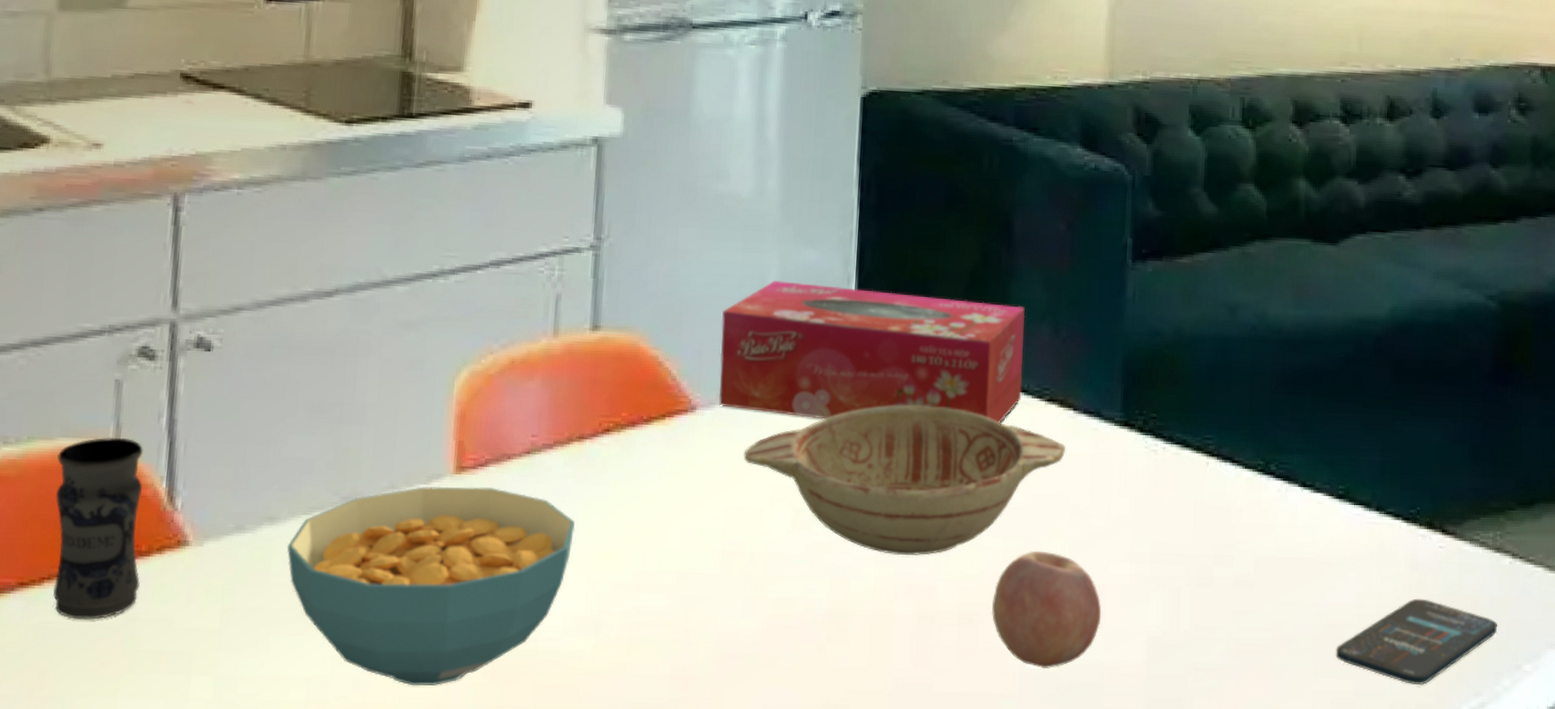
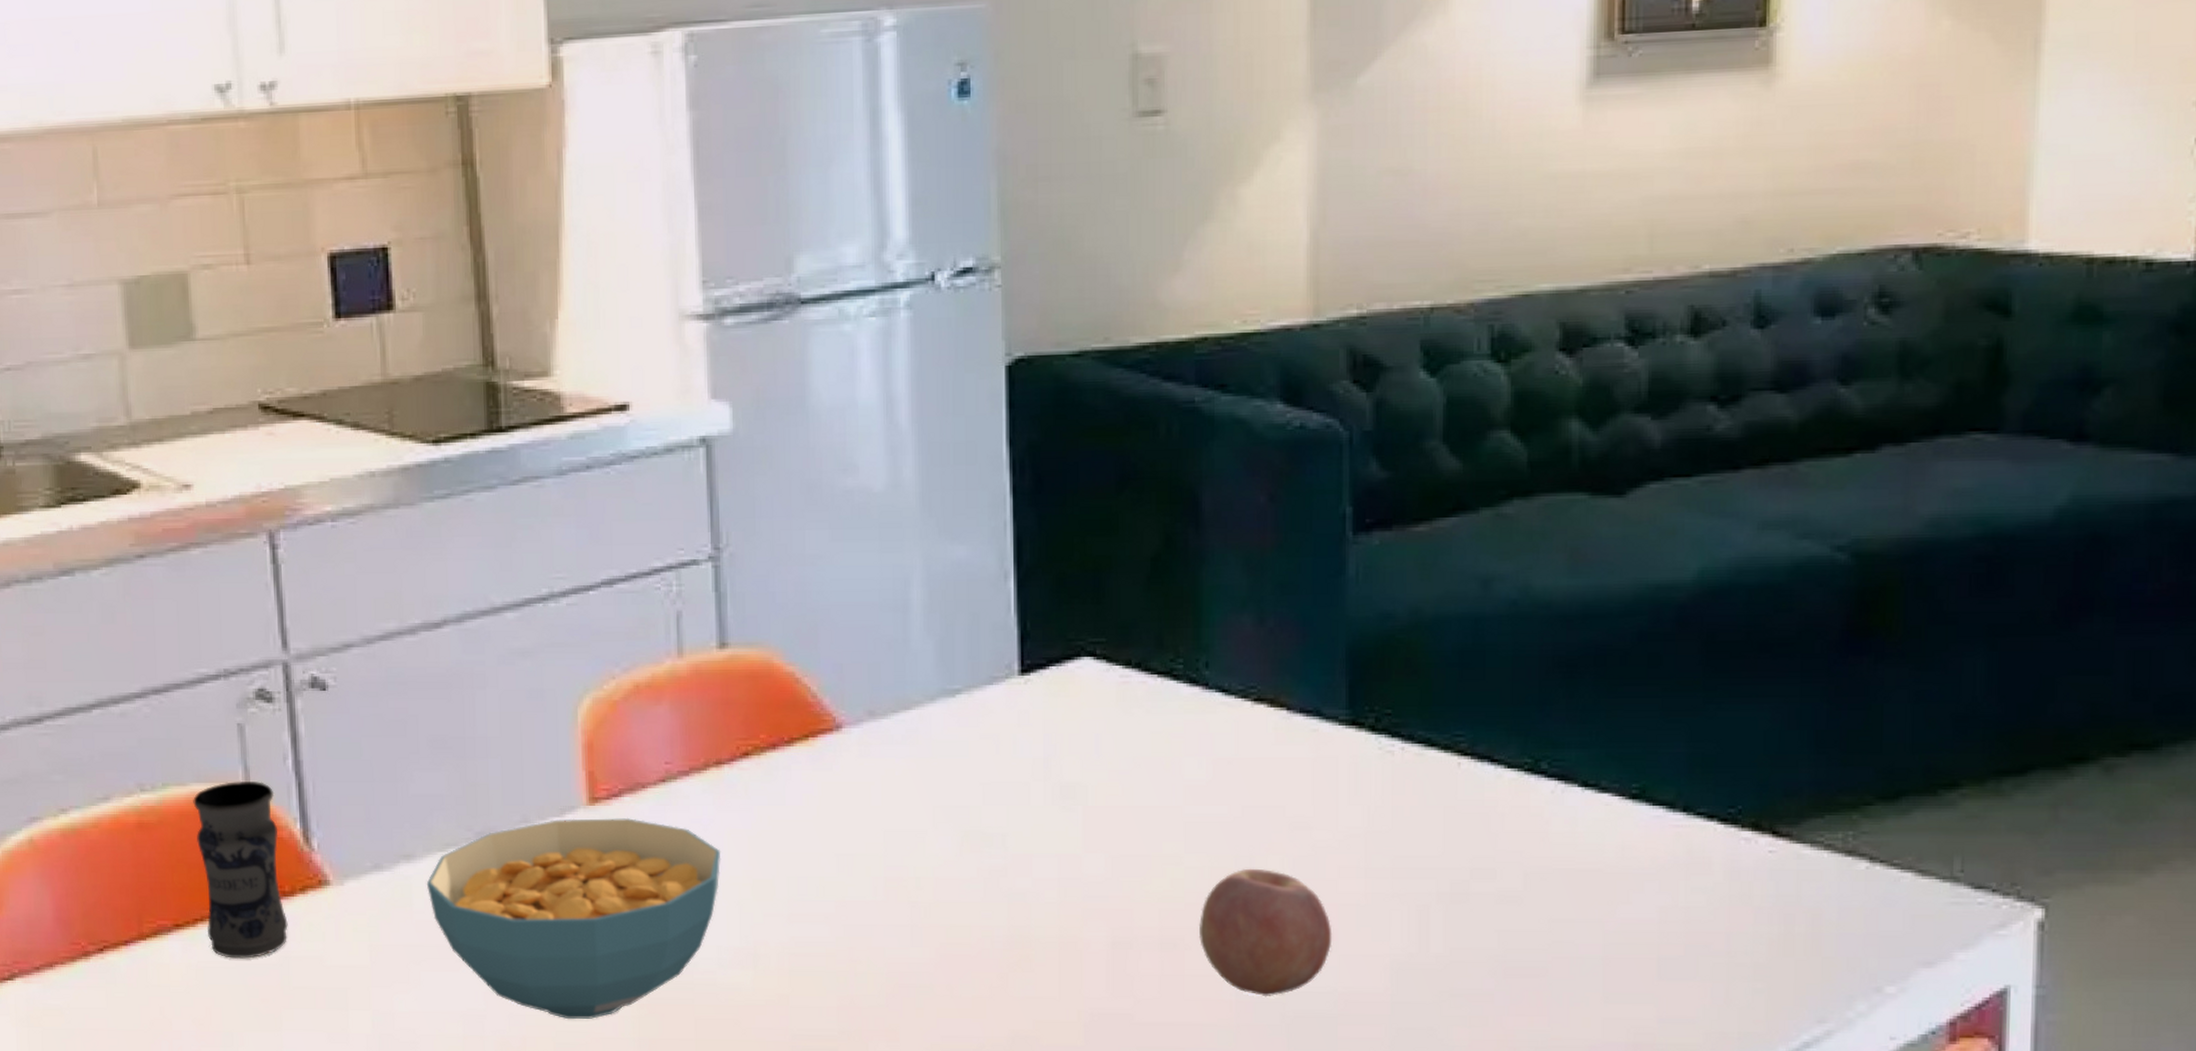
tissue box: present [718,280,1025,424] -> none [863,581,1222,733]
decorative bowl: present [743,405,1065,556] -> none [899,713,1279,878]
smartphone: present [1335,598,1498,686] -> none [1631,912,1850,1012]

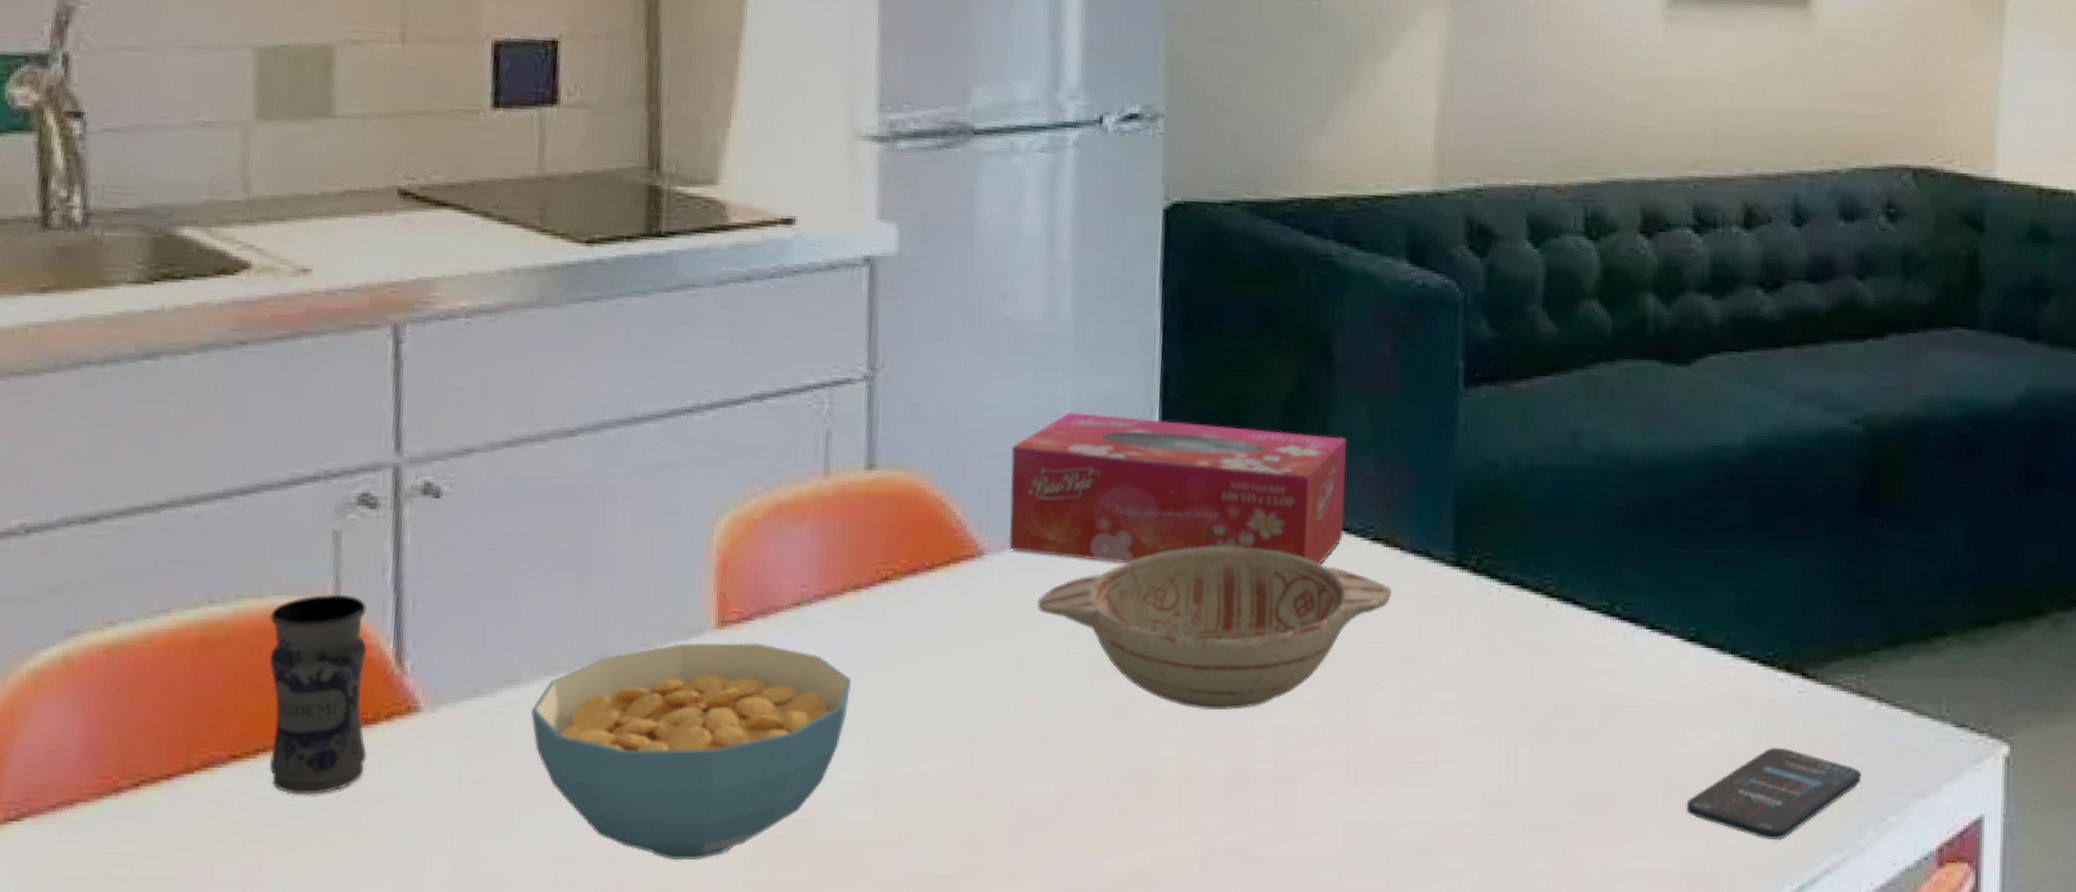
tissue box: none [863,581,1222,733] -> present [1008,411,1347,566]
decorative bowl: none [899,713,1279,878] -> present [1037,547,1391,711]
fruit: present [1199,868,1332,997] -> none [1312,702,1432,830]
smartphone: none [1631,912,1850,1012] -> present [1686,747,1862,841]

